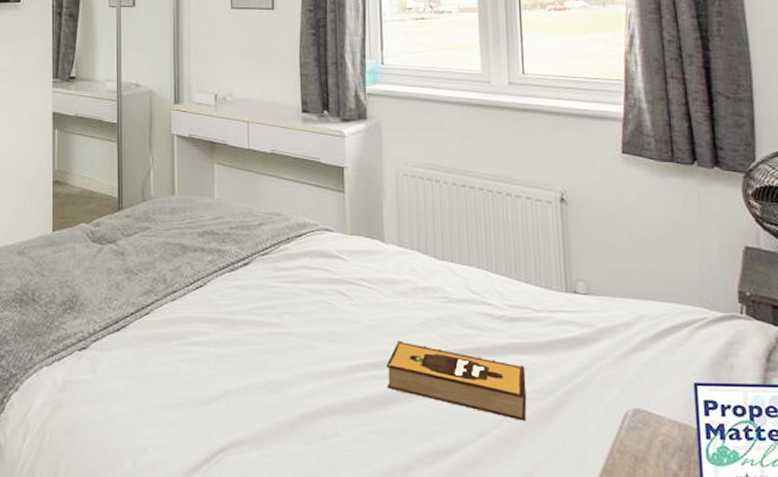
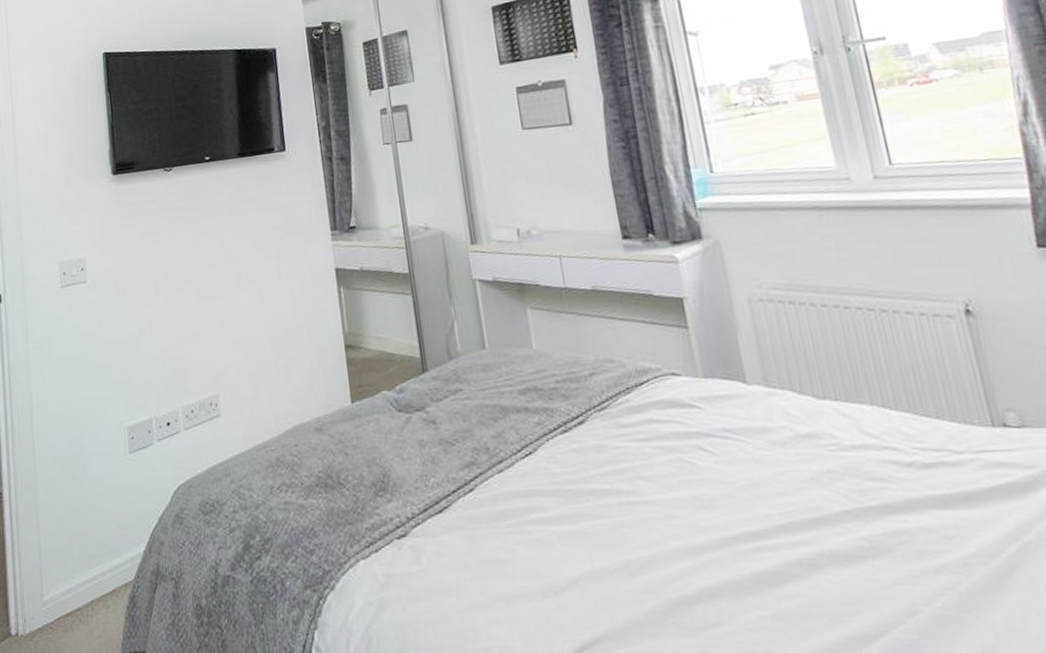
hardback book: present [386,341,527,421] -> none [772,502,967,593]

